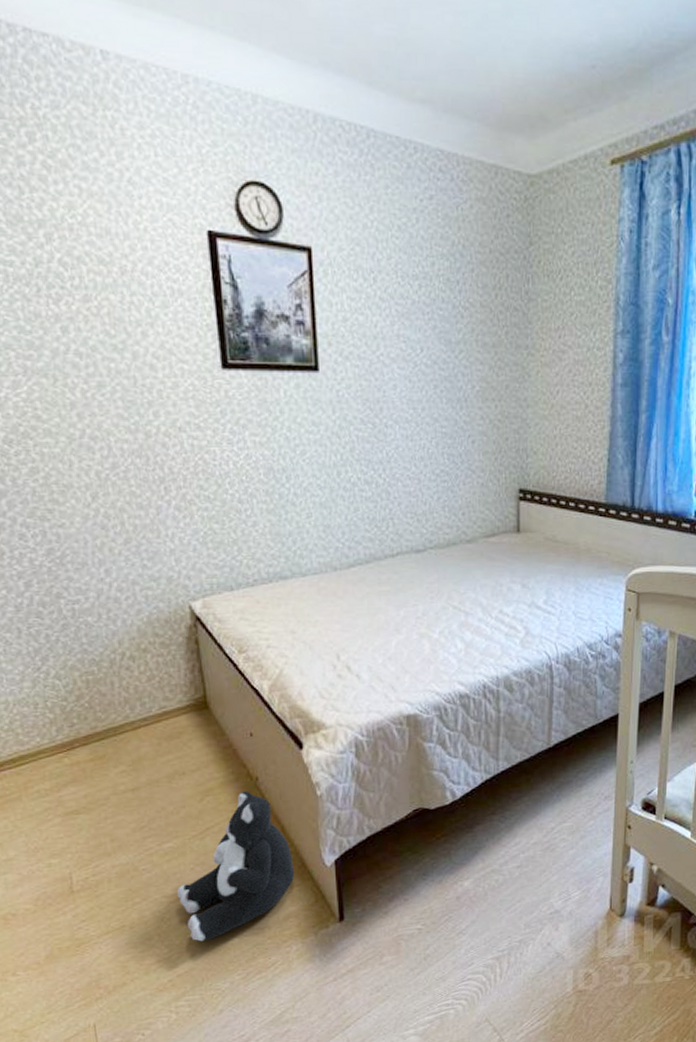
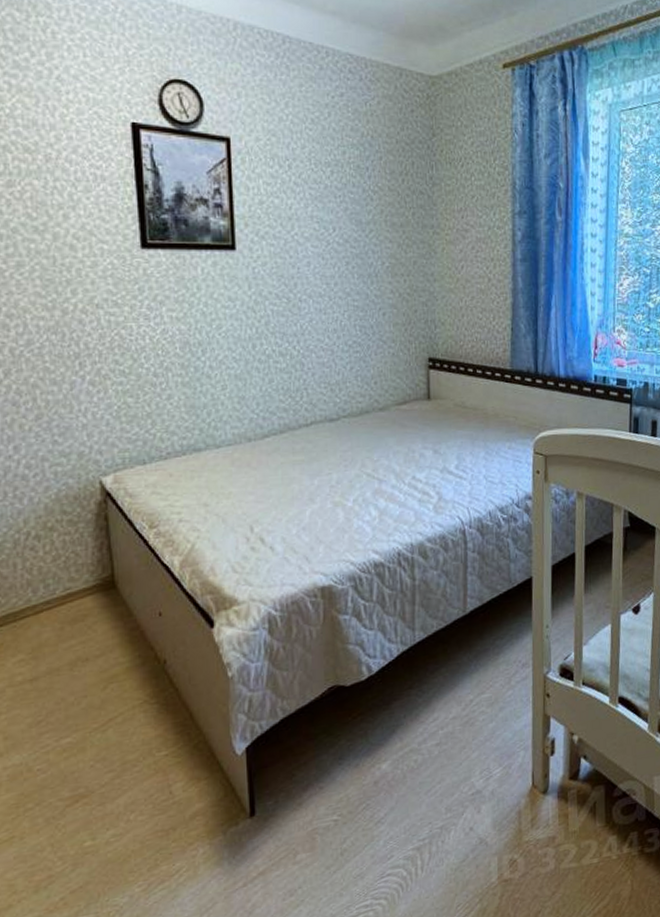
plush toy: present [176,791,295,942] -> none [73,675,203,850]

